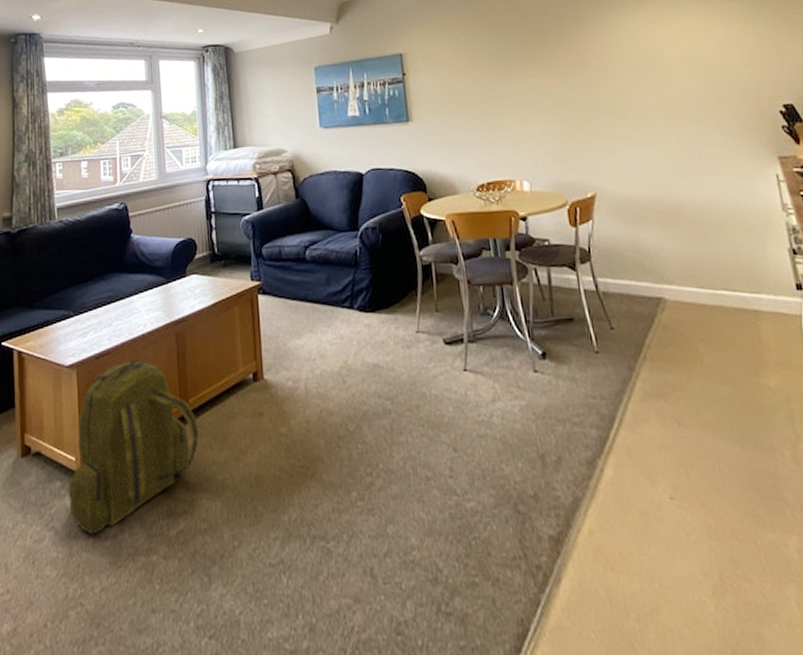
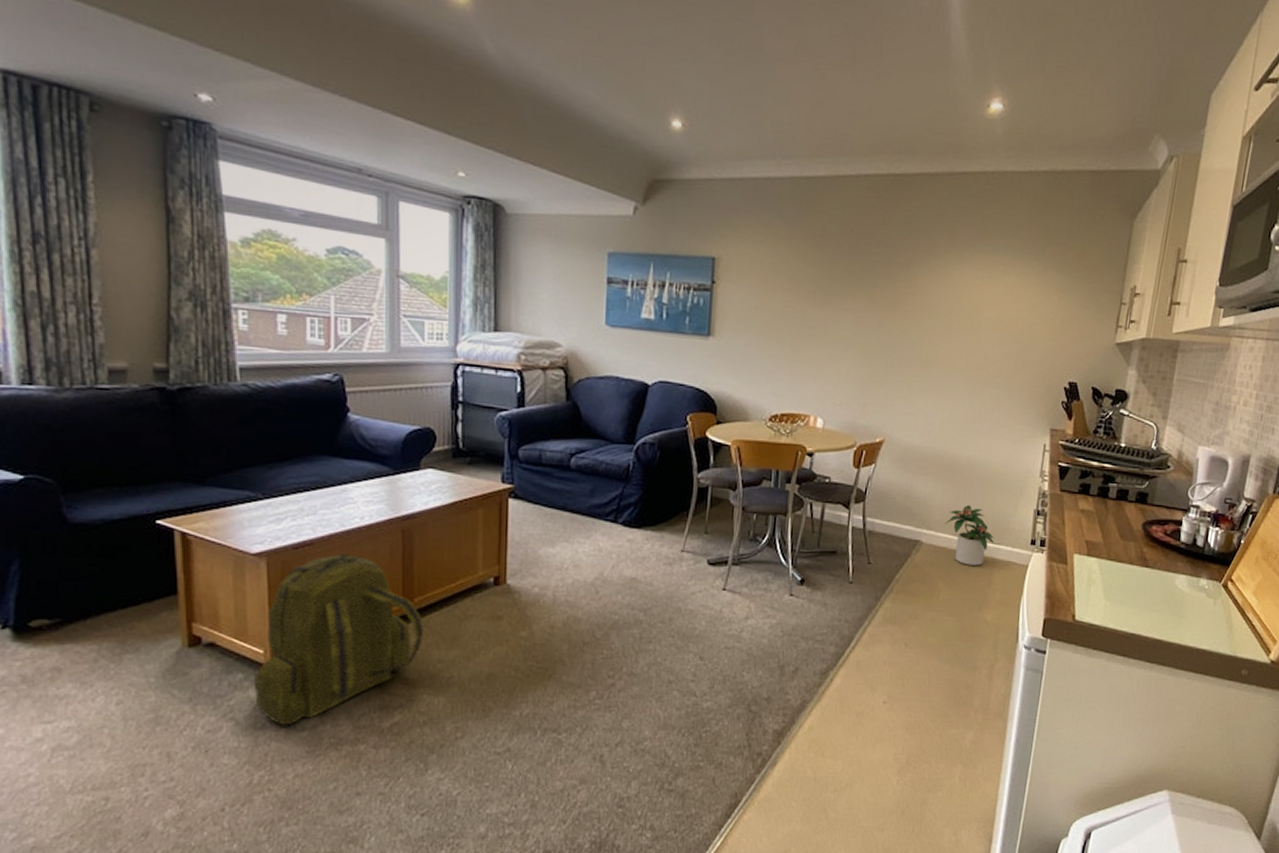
potted plant: none [686,251,752,321] -> present [945,504,995,566]

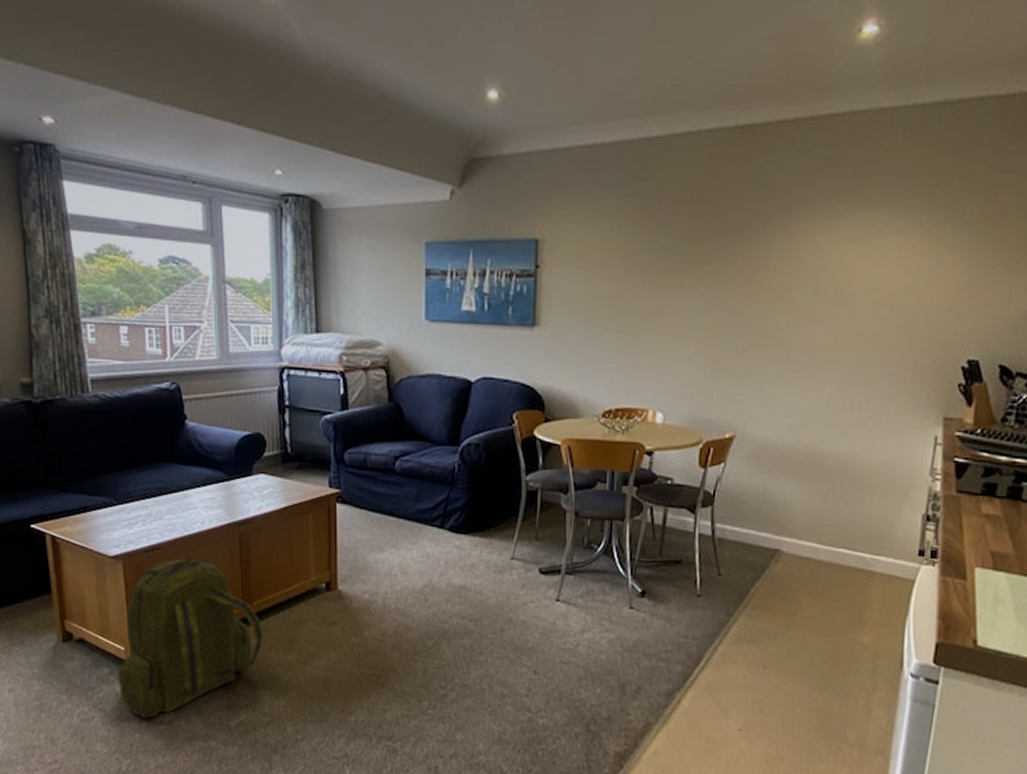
potted plant: present [945,504,995,566] -> none [810,508,872,579]

